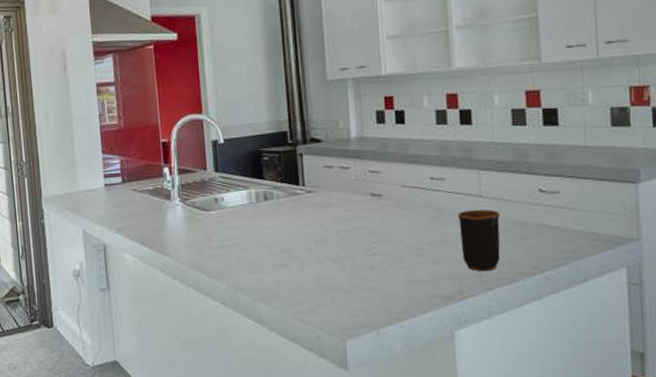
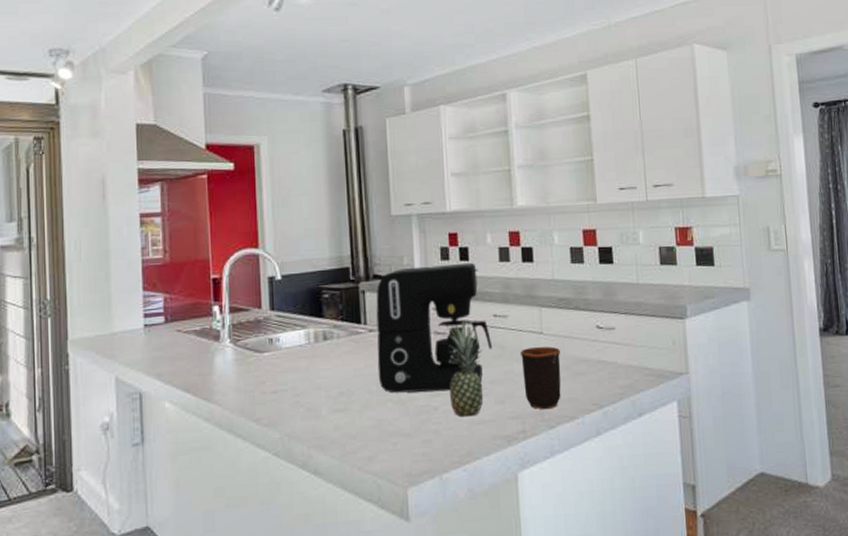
coffee maker: none [313,125,430,252] -> present [376,262,493,393]
fruit: none [380,182,420,276] -> present [444,320,484,417]

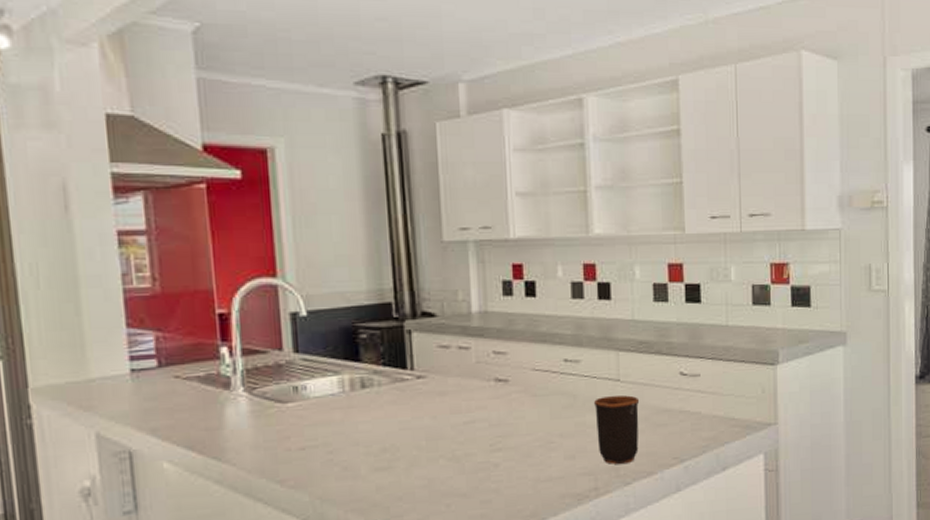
coffee maker: present [376,262,493,393] -> none [424,299,563,449]
fruit: present [444,320,484,417] -> none [506,365,552,474]

